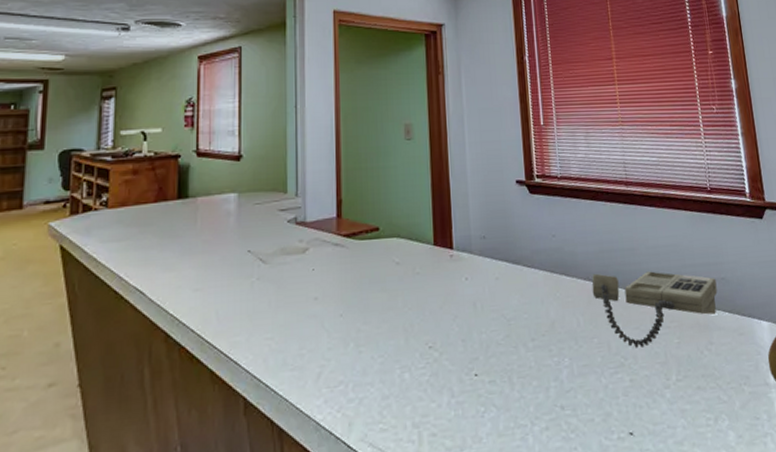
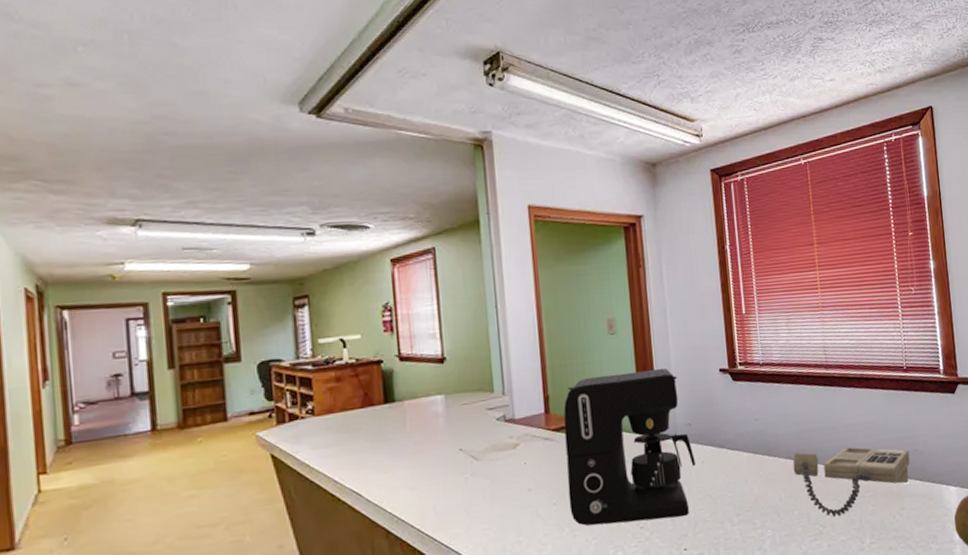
coffee maker: none [355,177,489,342] -> present [563,368,695,526]

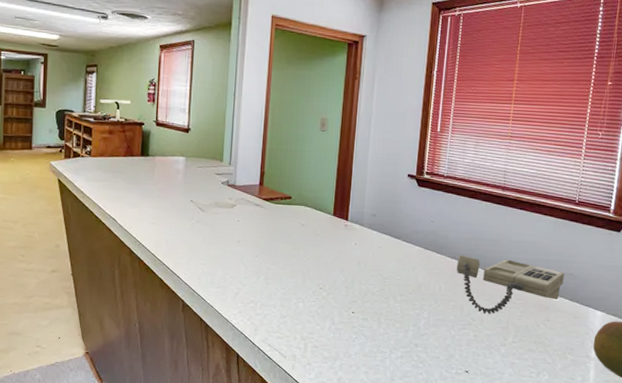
coffee maker: present [563,368,695,526] -> none [267,162,374,286]

